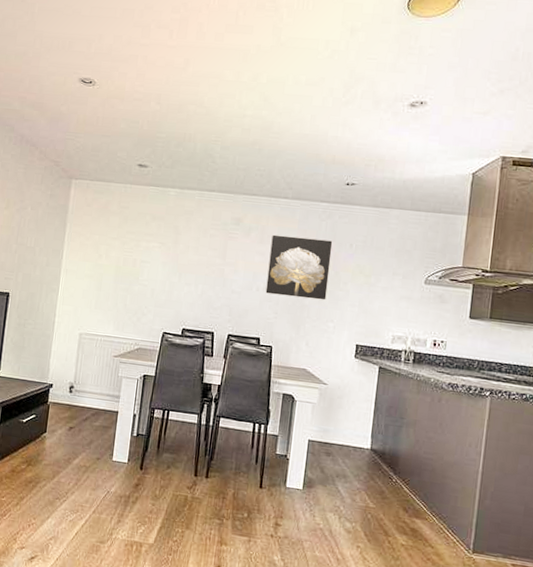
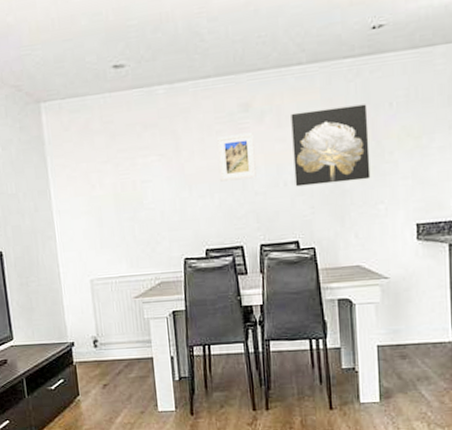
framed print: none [206,240,240,279] -> present [217,133,257,182]

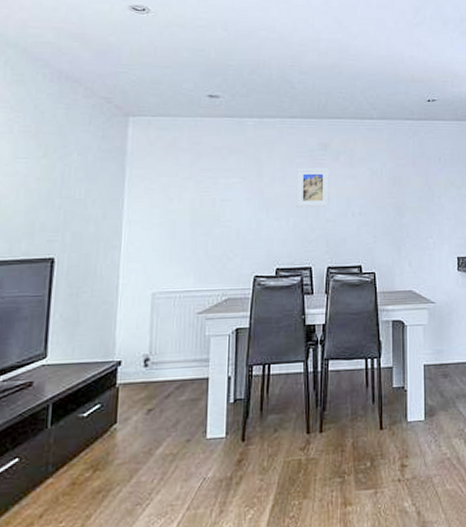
wall art: present [291,104,371,187] -> none [362,156,423,218]

